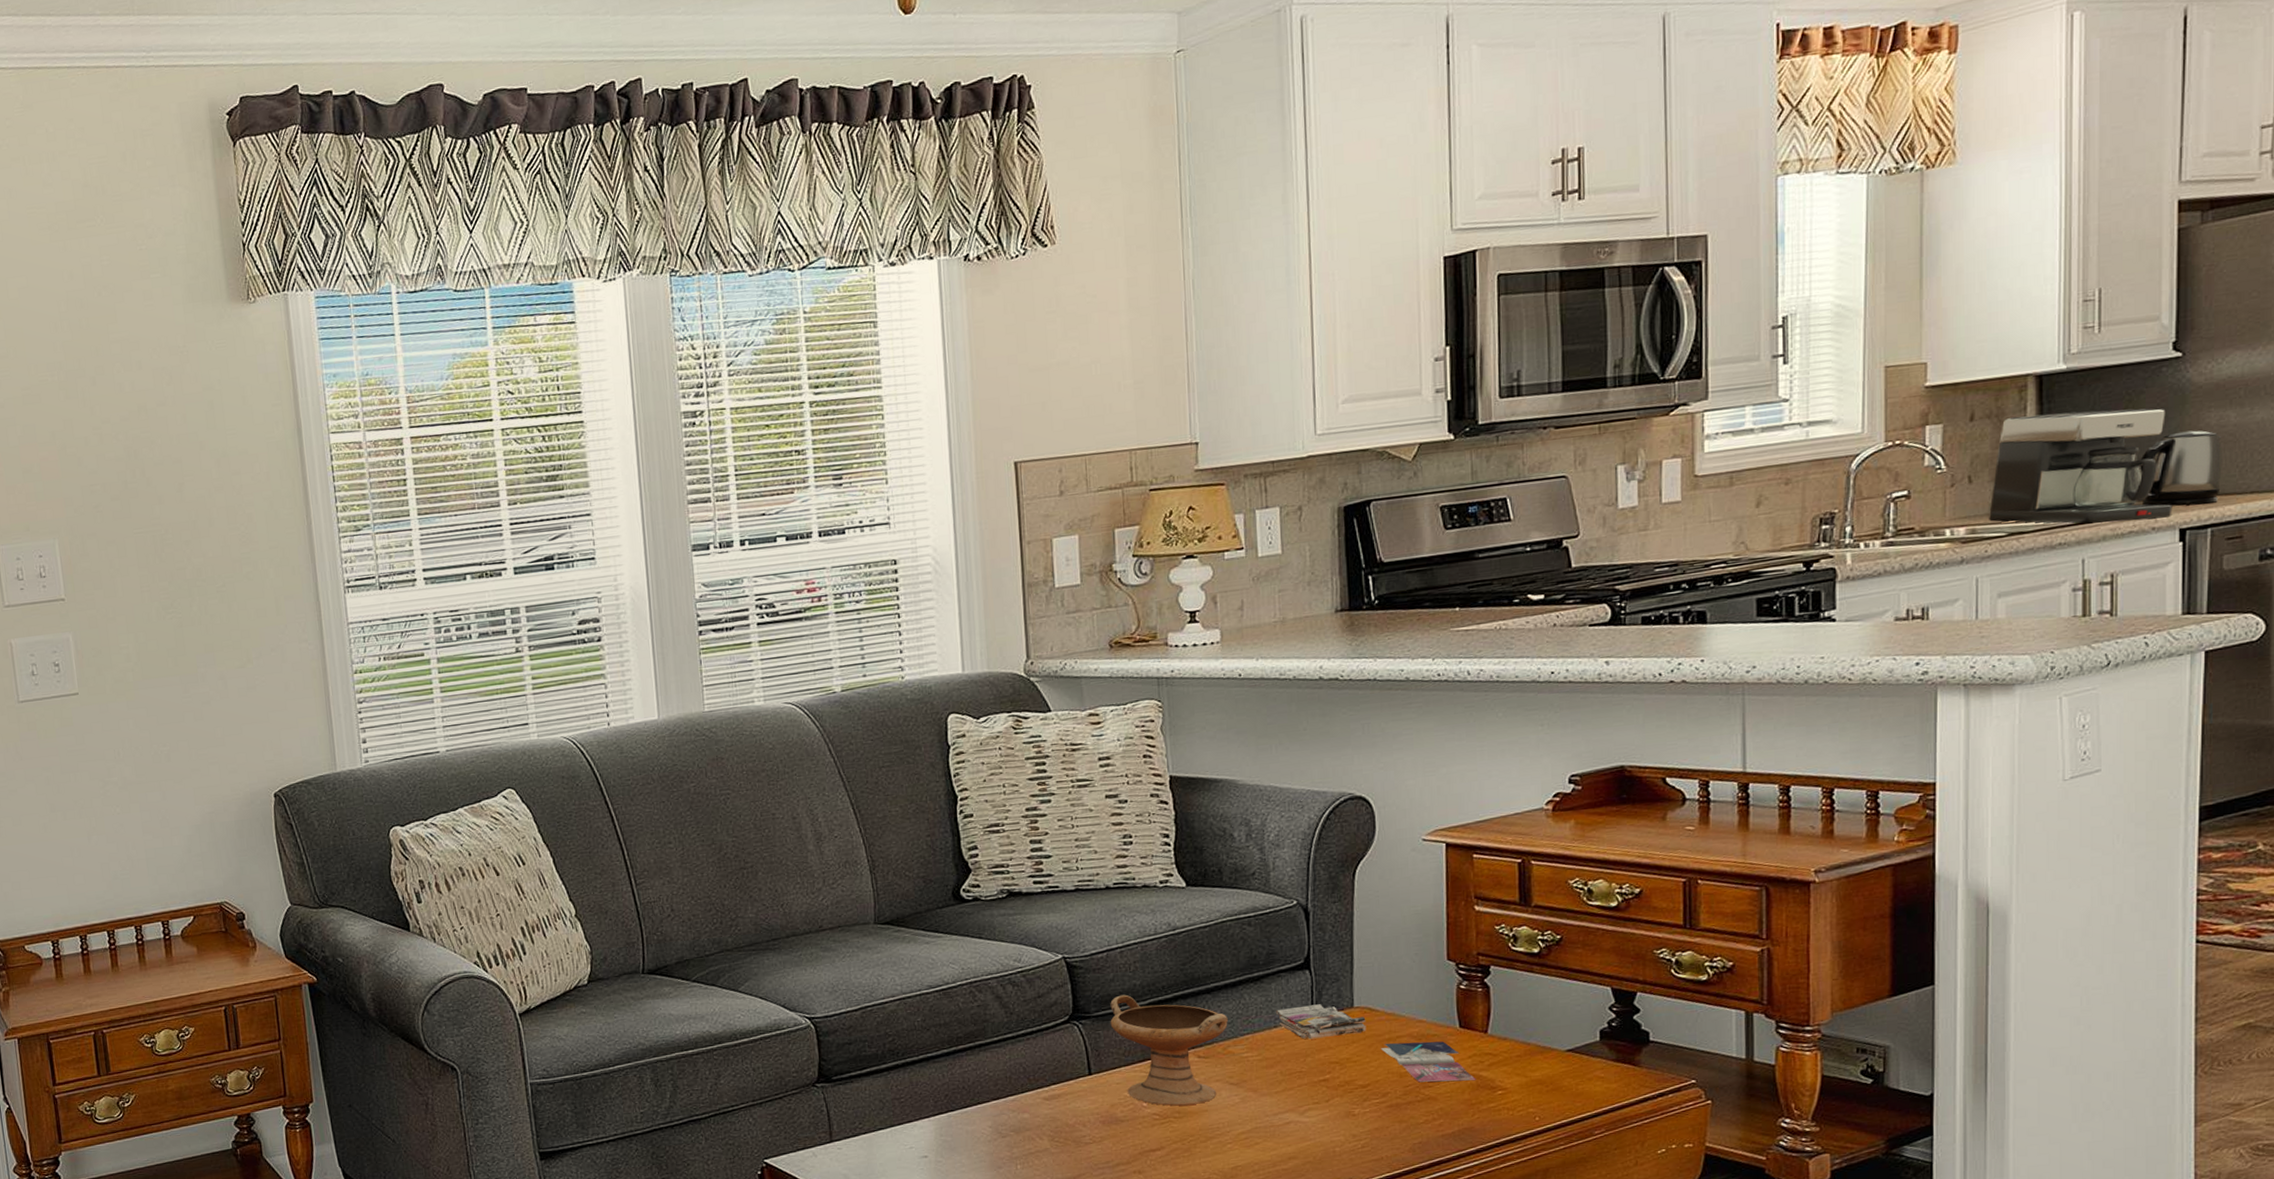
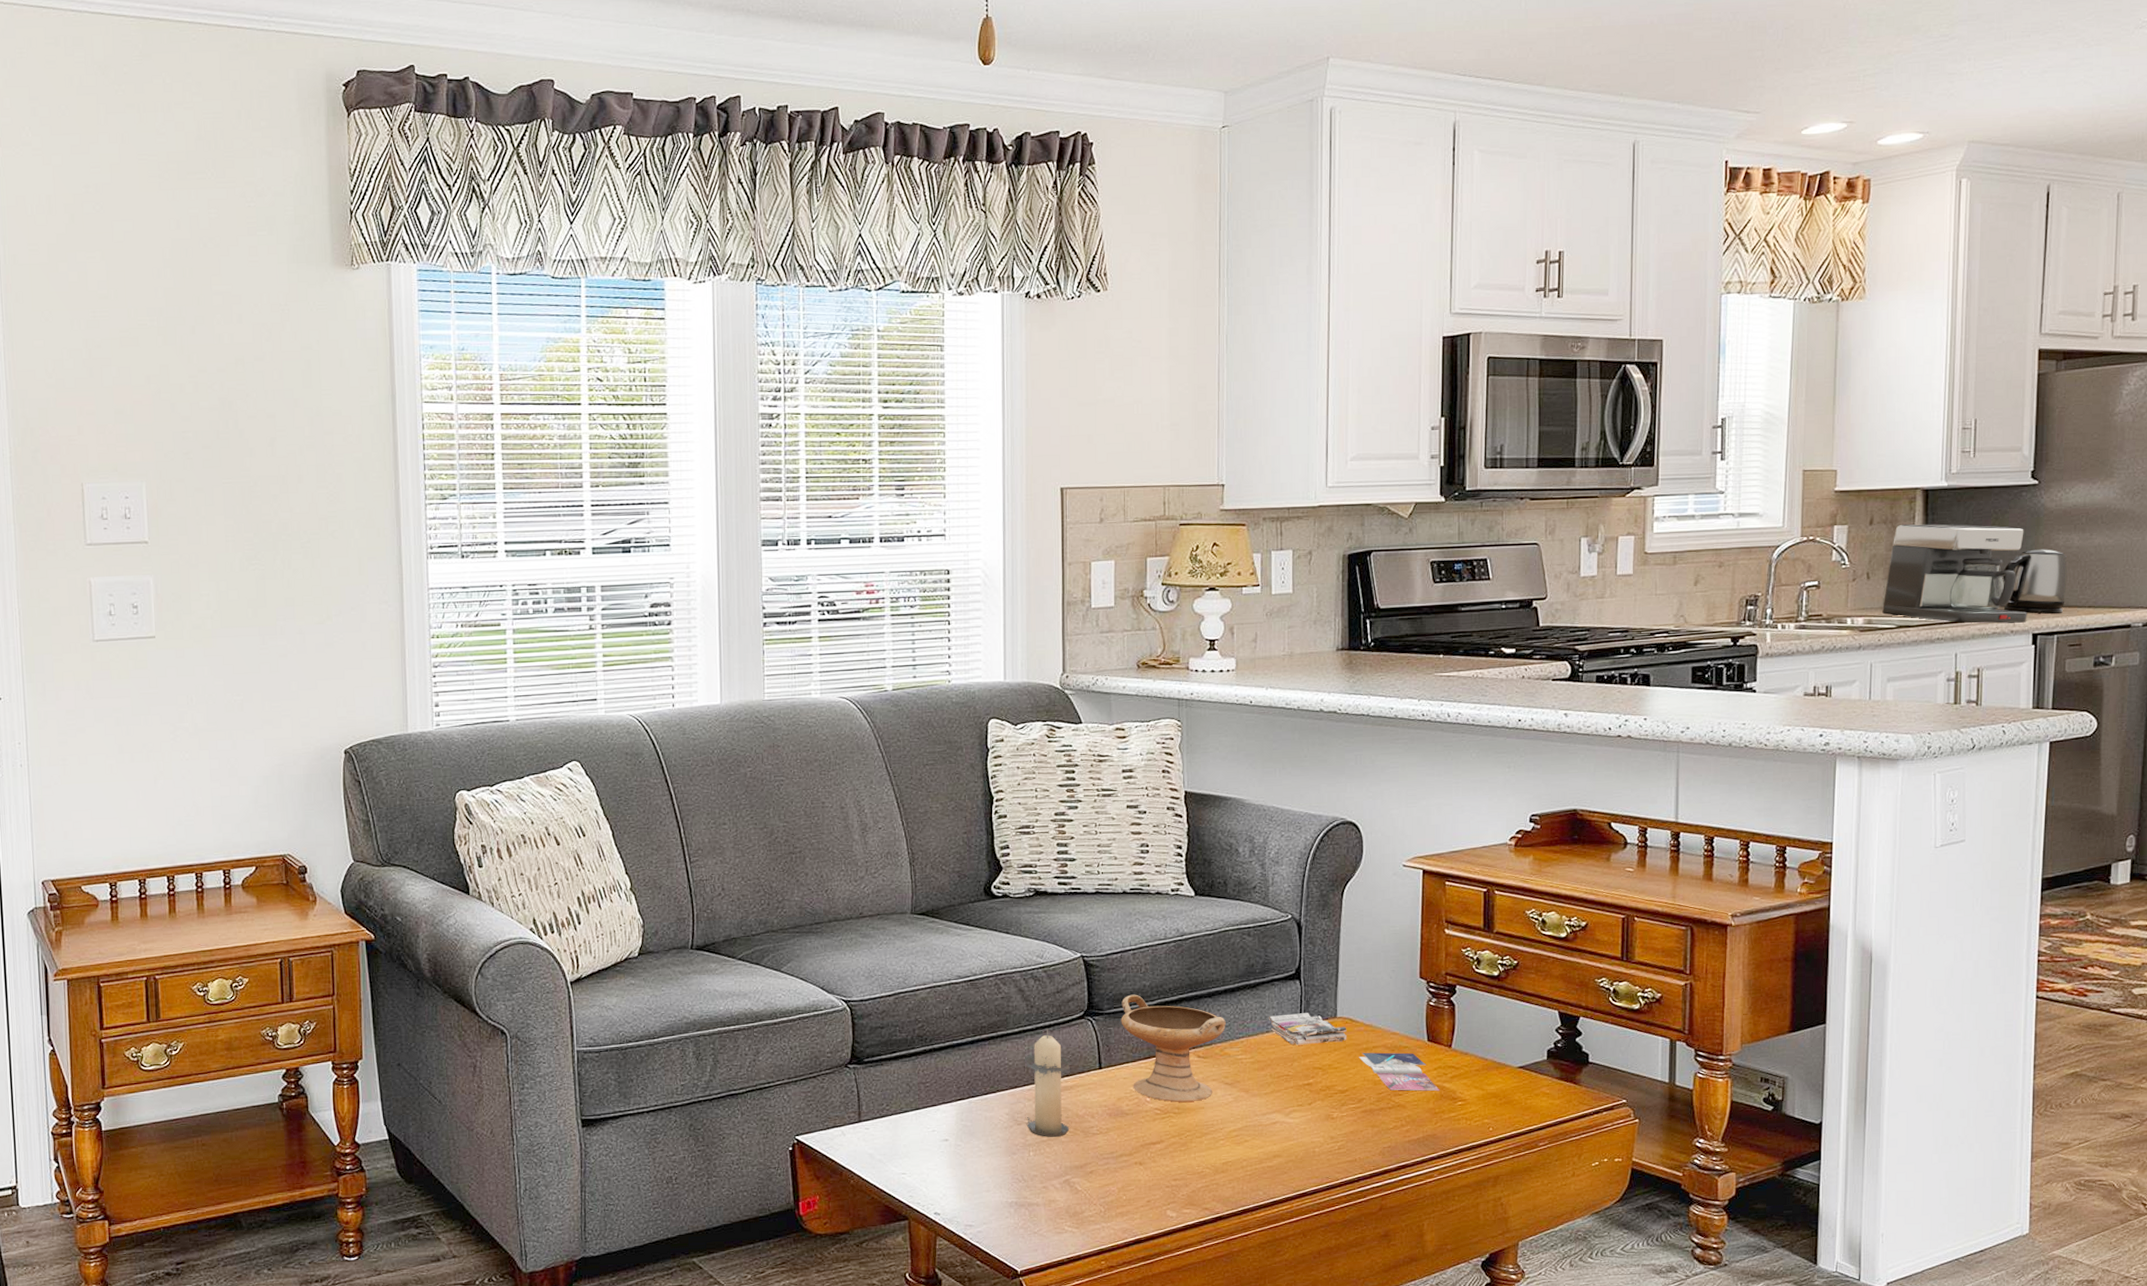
candle: none [1005,1035,1060,1150] -> present [1024,1028,1071,1138]

